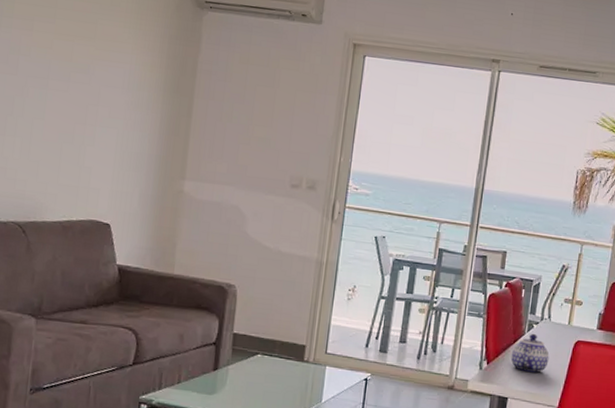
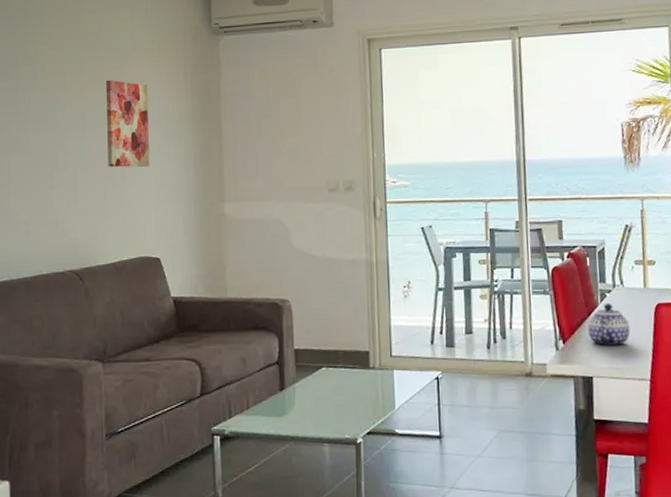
wall art: none [68,32,121,130] -> present [105,79,149,168]

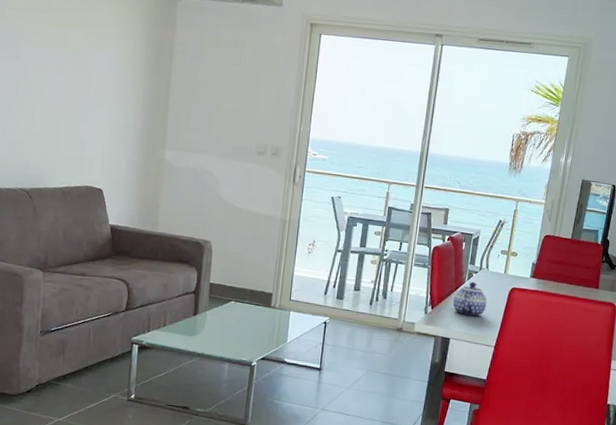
wall art: present [105,79,149,168] -> none [64,20,107,107]

